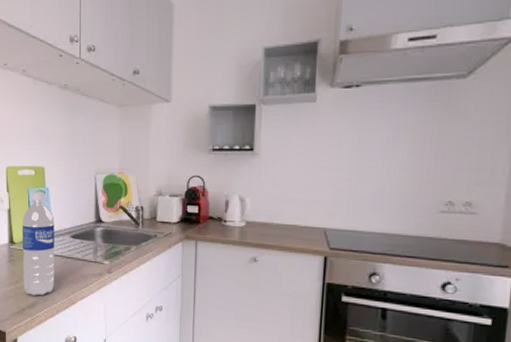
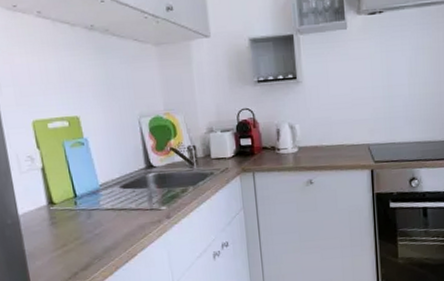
water bottle: present [22,192,55,296] -> none [61,144,109,257]

